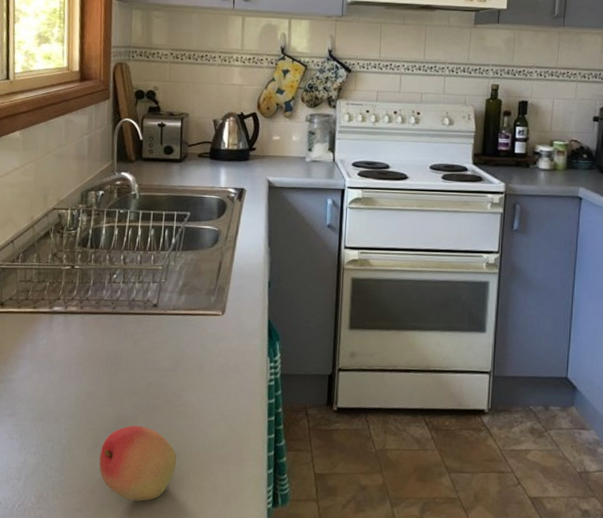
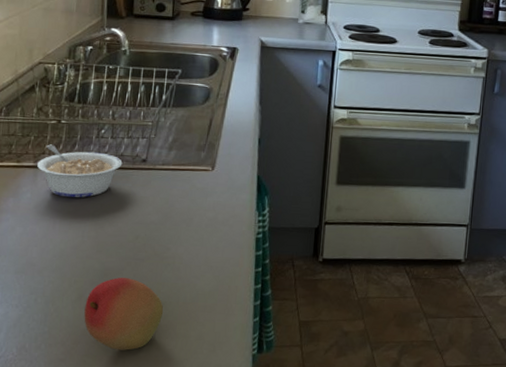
legume: none [52,290,134,344] -> present [37,144,123,198]

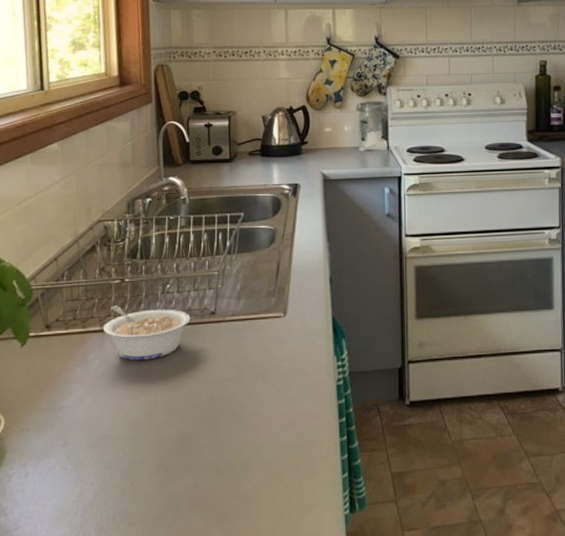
fruit: present [84,278,164,351] -> none [163,442,246,523]

